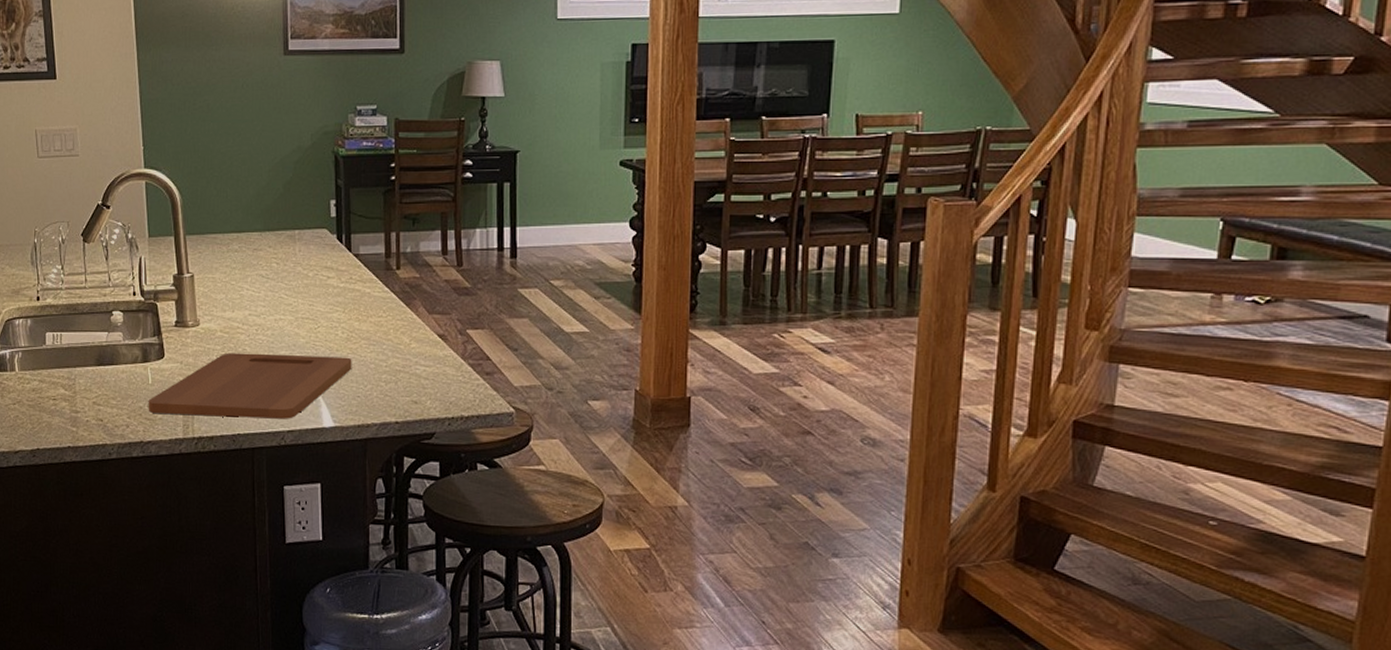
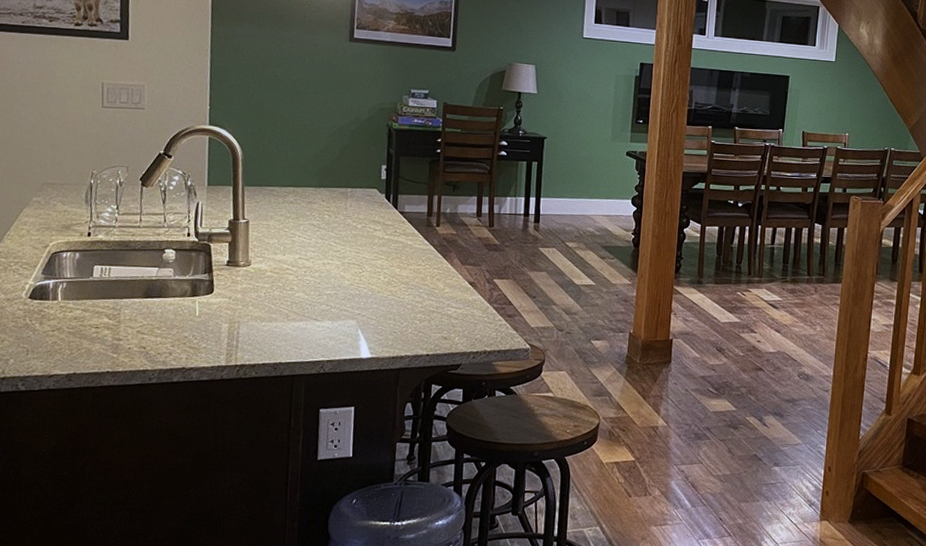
cutting board: present [148,352,352,420] -> none [192,290,392,351]

